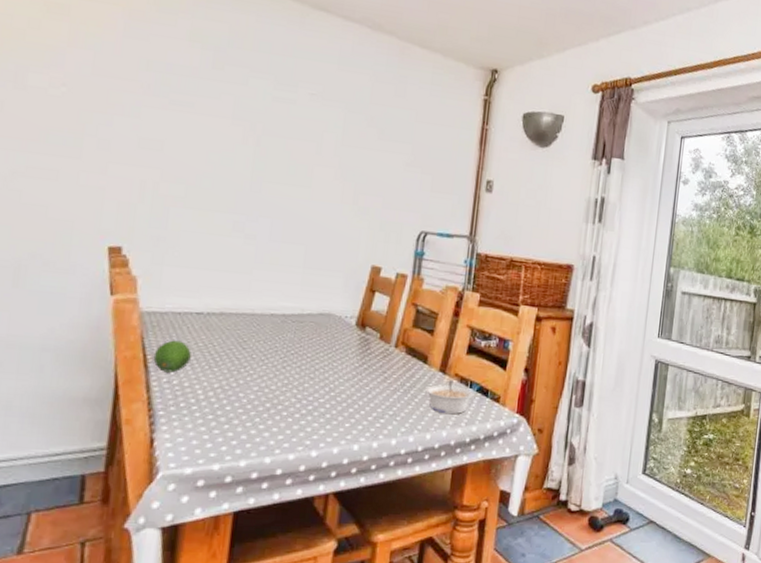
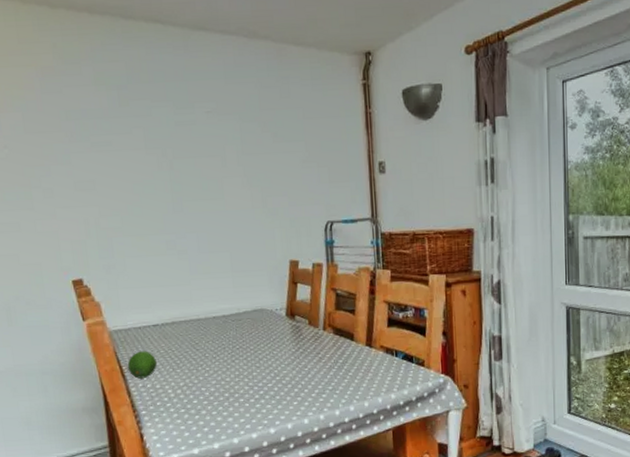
legume: present [425,380,475,415] -> none [357,352,401,383]

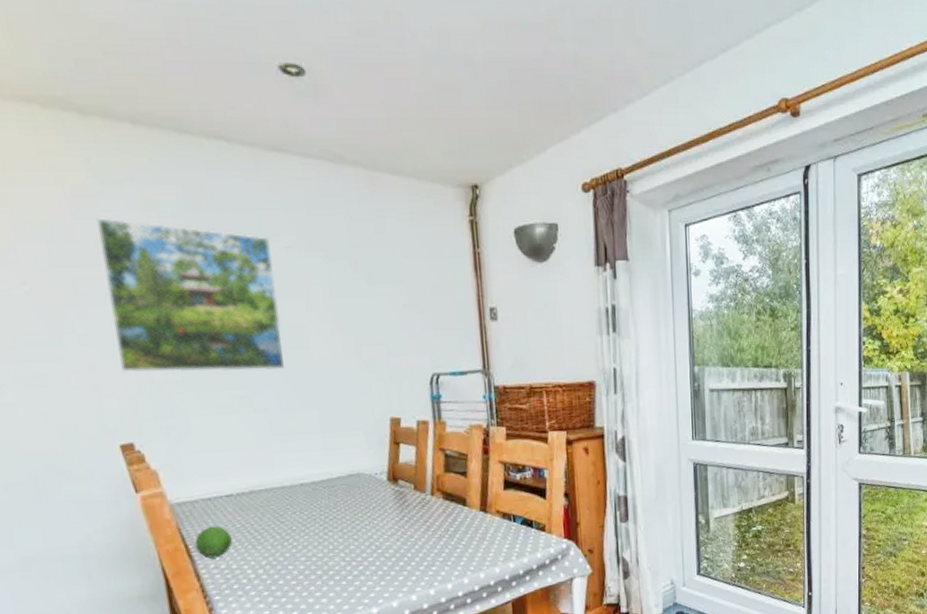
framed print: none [59,92,204,220] -> present [95,218,286,372]

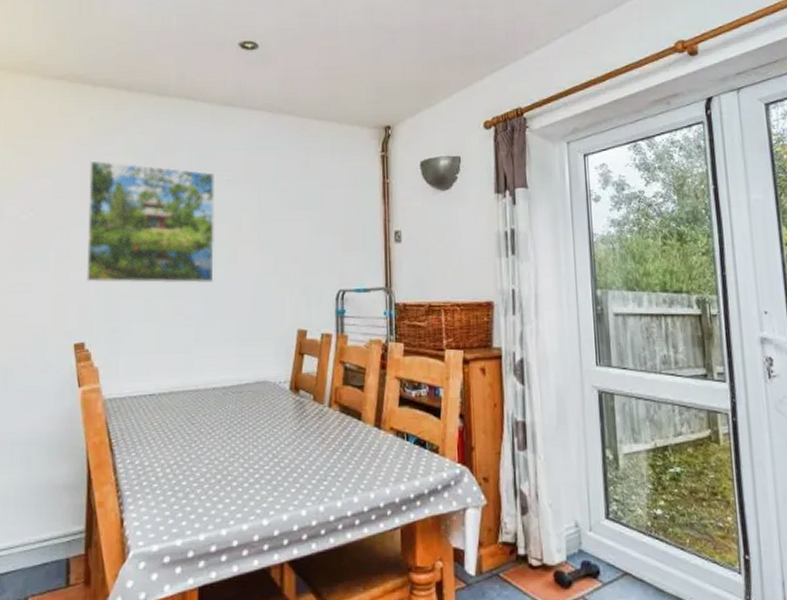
fruit: present [194,525,232,559] -> none [117,422,148,454]

